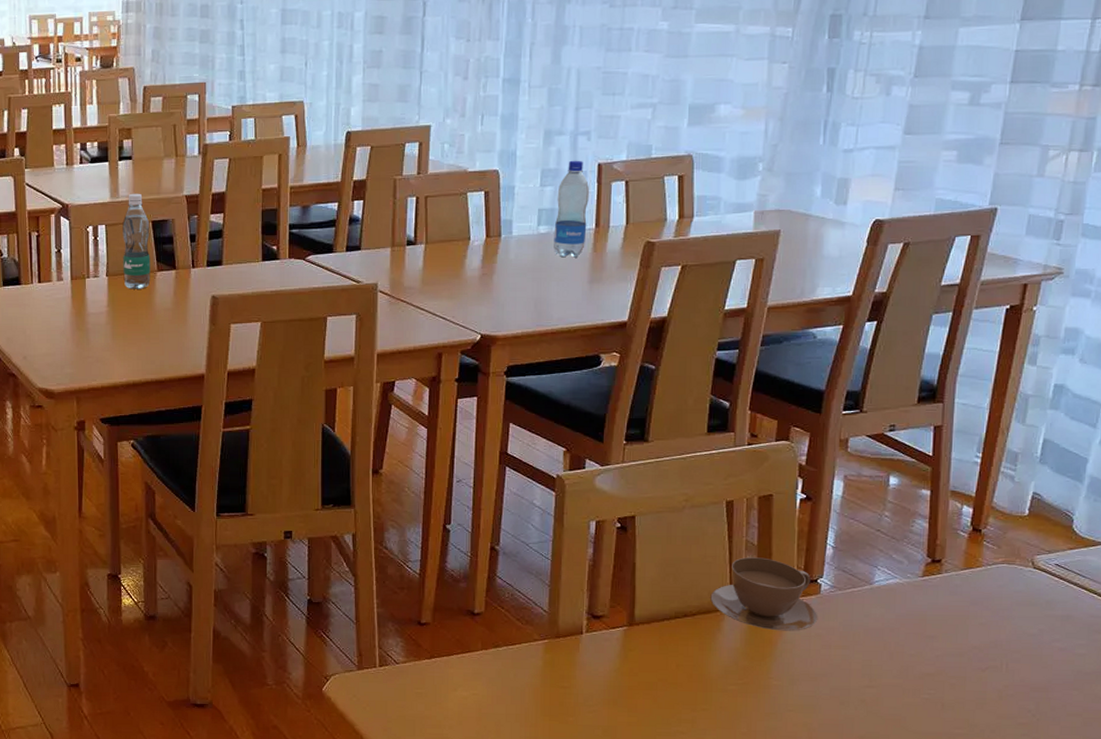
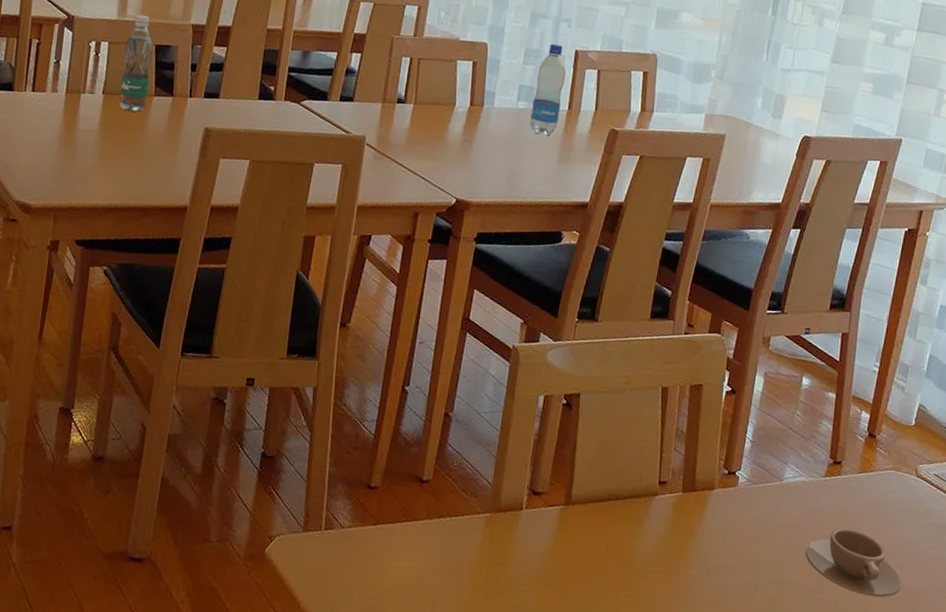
teacup: present [710,557,818,631] -> none [641,444,734,522]
teacup: none [904,627,1020,695] -> present [805,528,901,598]

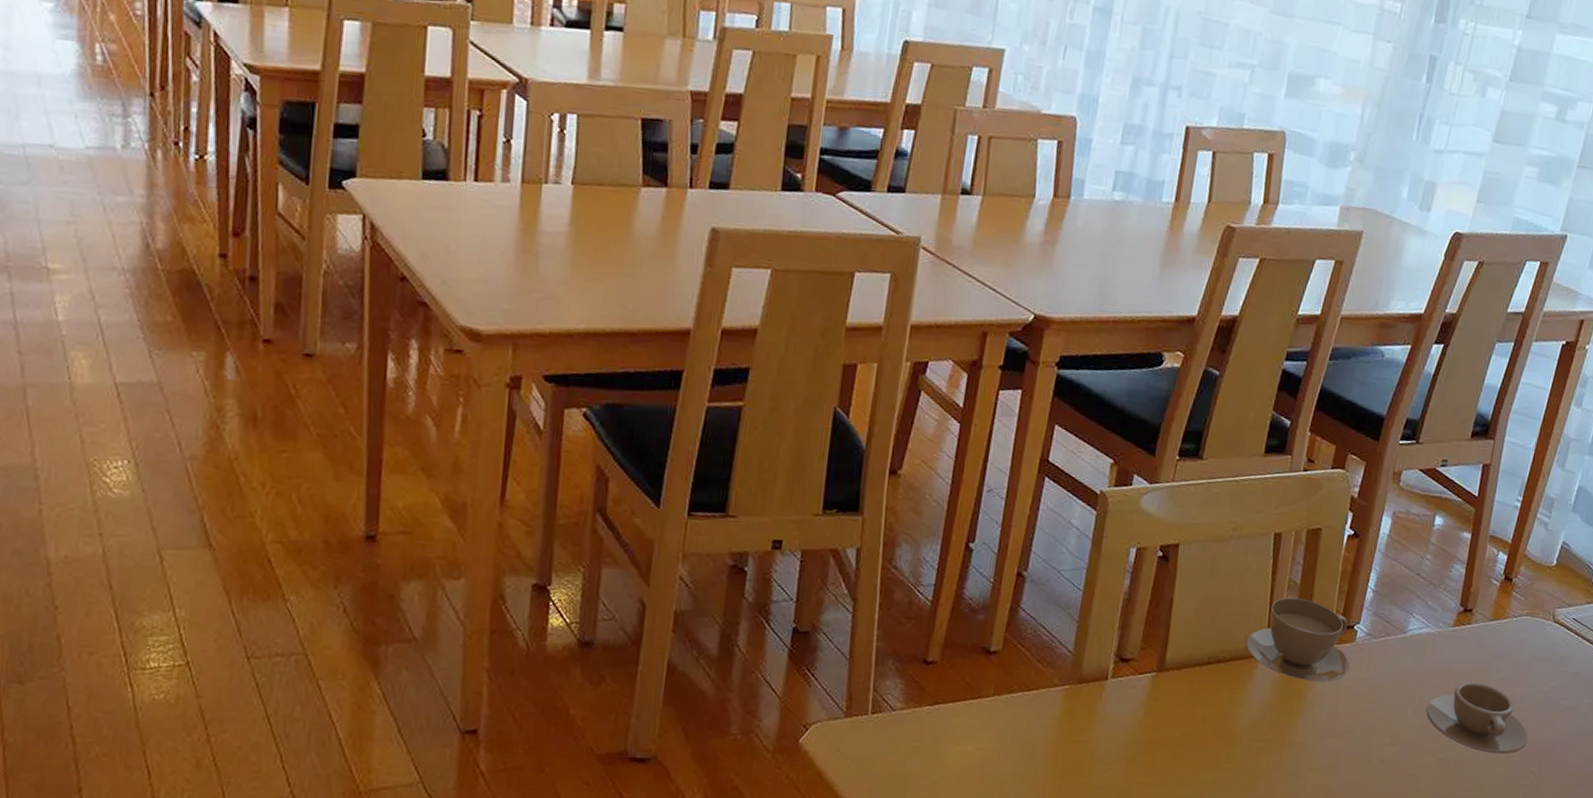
bottle: present [119,14,154,112] -> none [594,77,639,208]
bottle: present [529,43,566,136] -> none [1126,117,1174,235]
teacup: none [641,444,734,522] -> present [1246,597,1351,682]

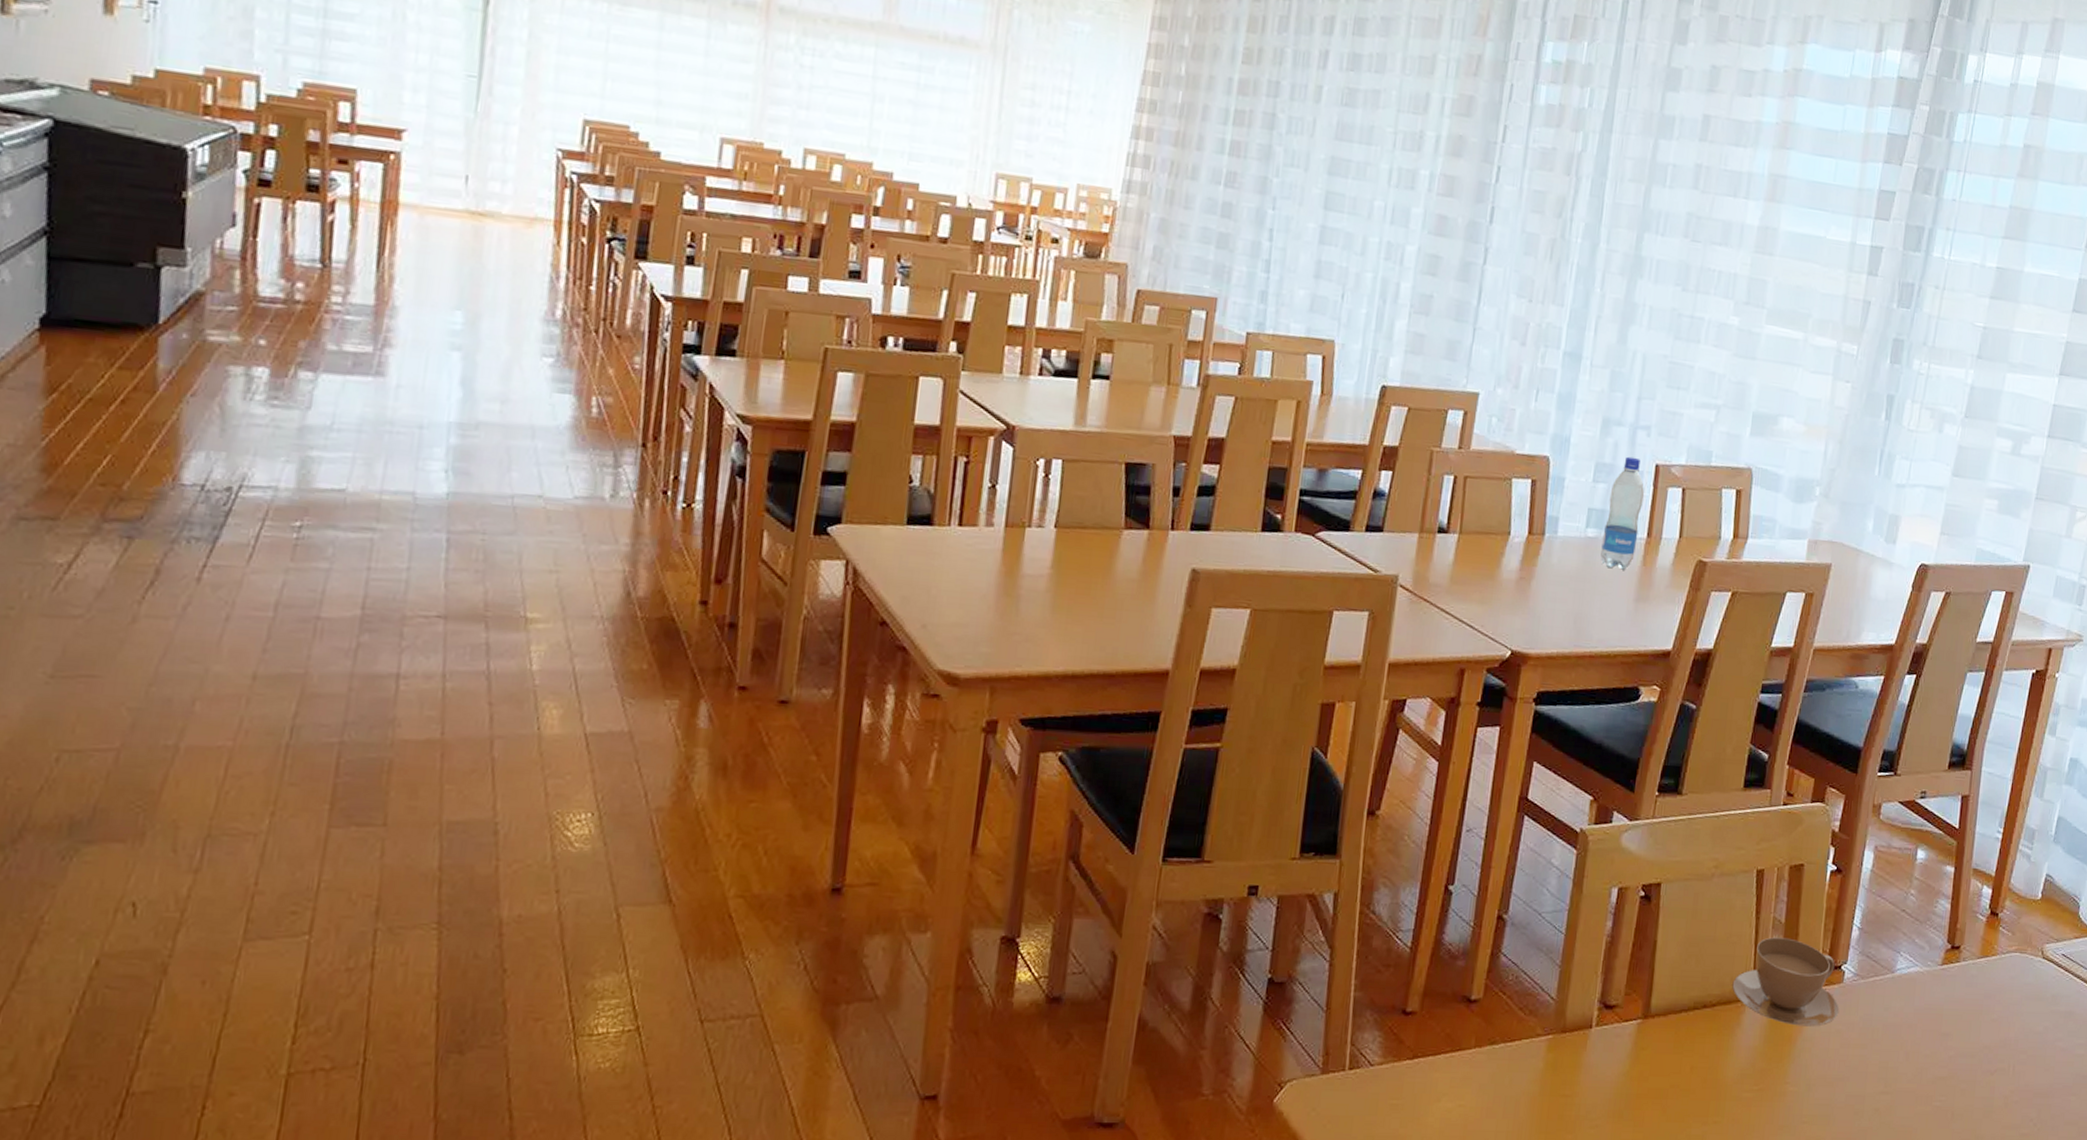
bottle: none [1126,117,1174,235] -> present [1600,456,1645,570]
teacup: present [1426,682,1528,755] -> none [1919,1024,2025,1101]

